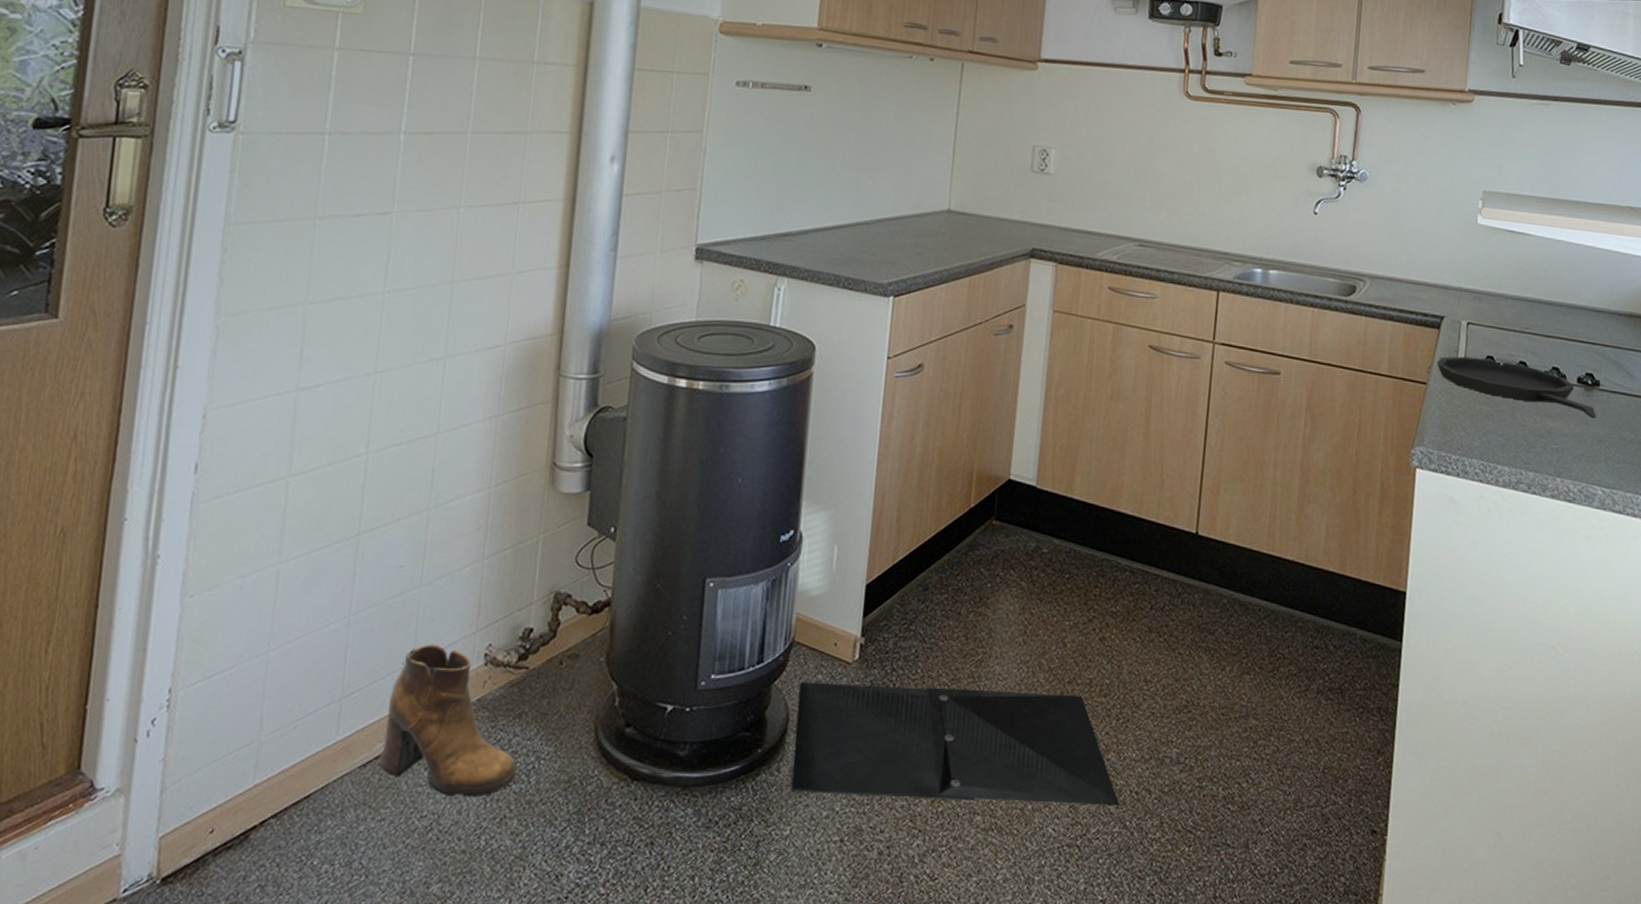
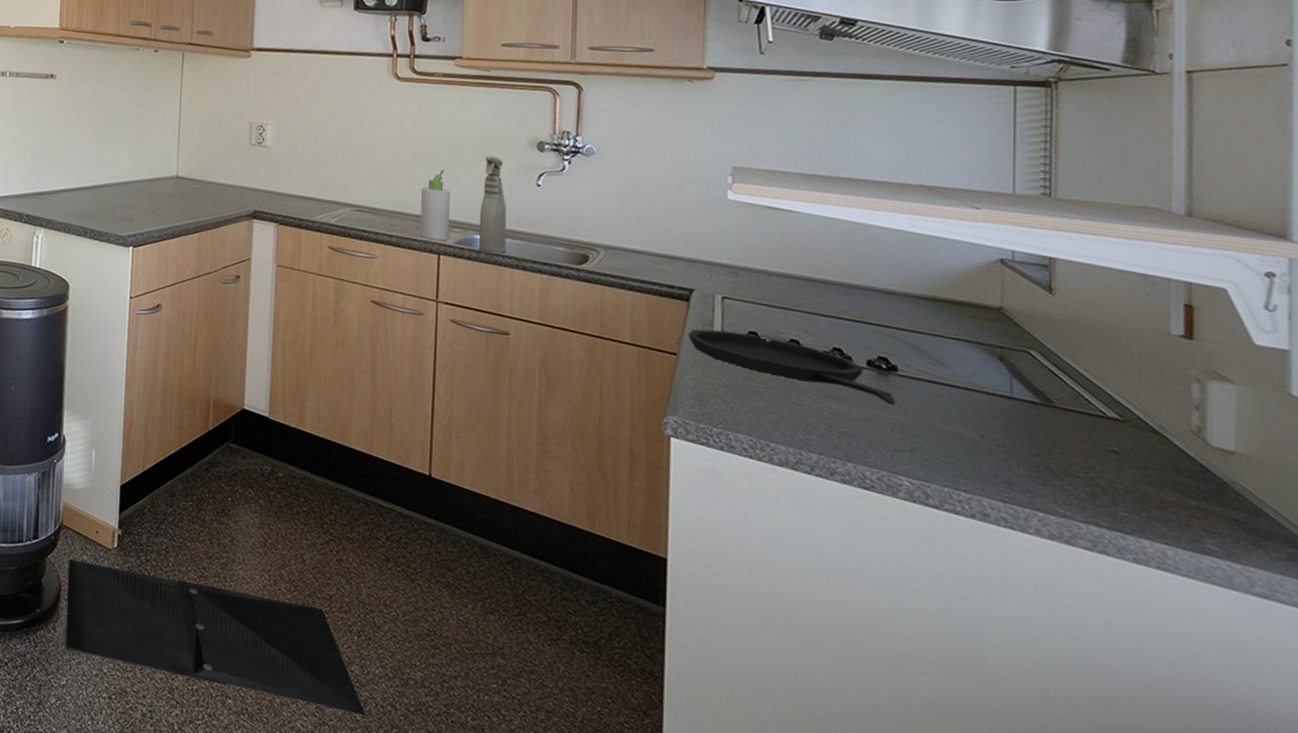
bottle: none [1201,198,1233,276] -> present [420,170,450,241]
spray bottle: none [1256,182,1285,288] -> present [478,156,507,254]

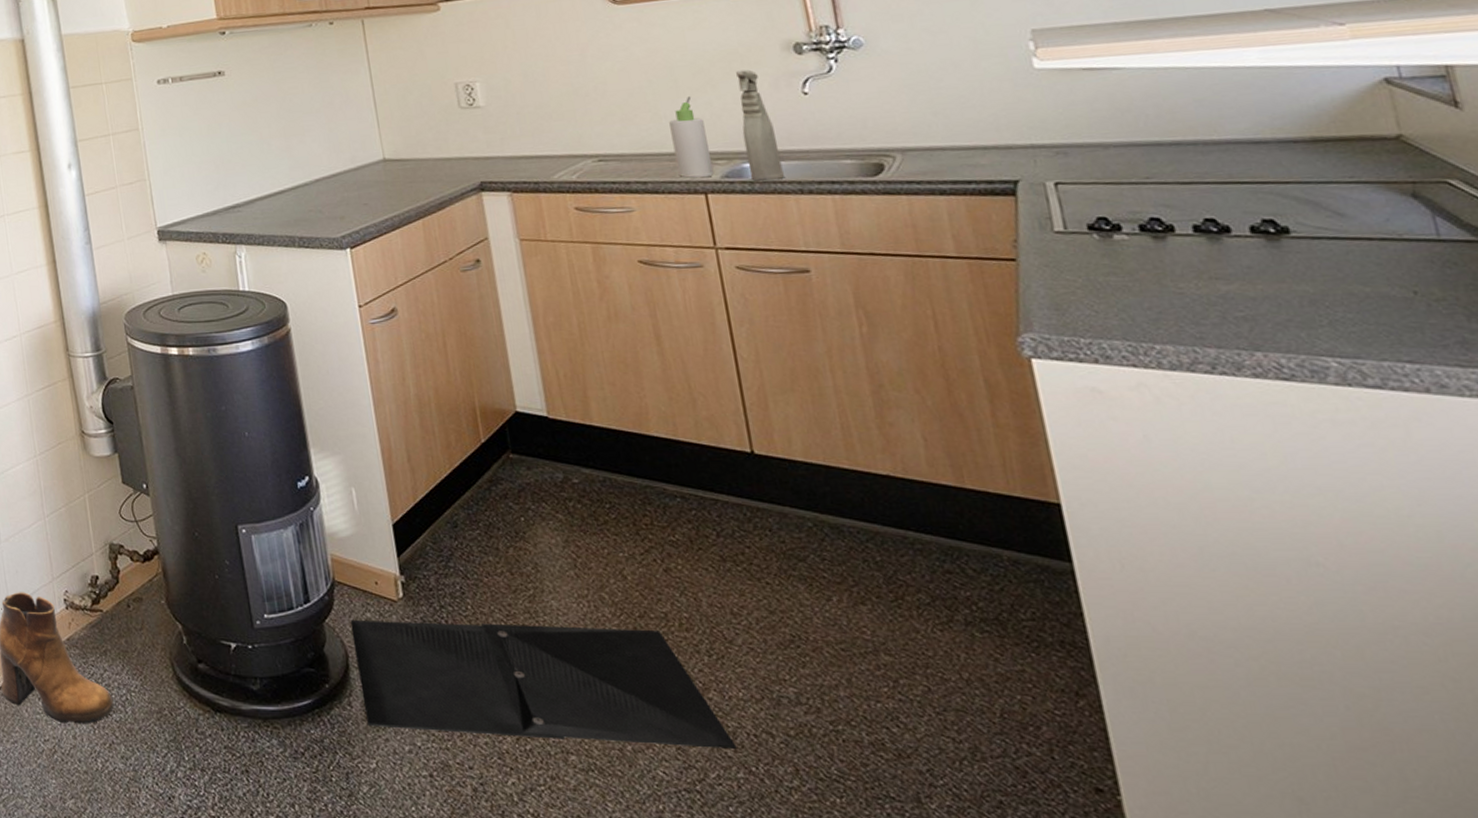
frying pan: present [688,329,896,405] -> none [1024,220,1298,274]

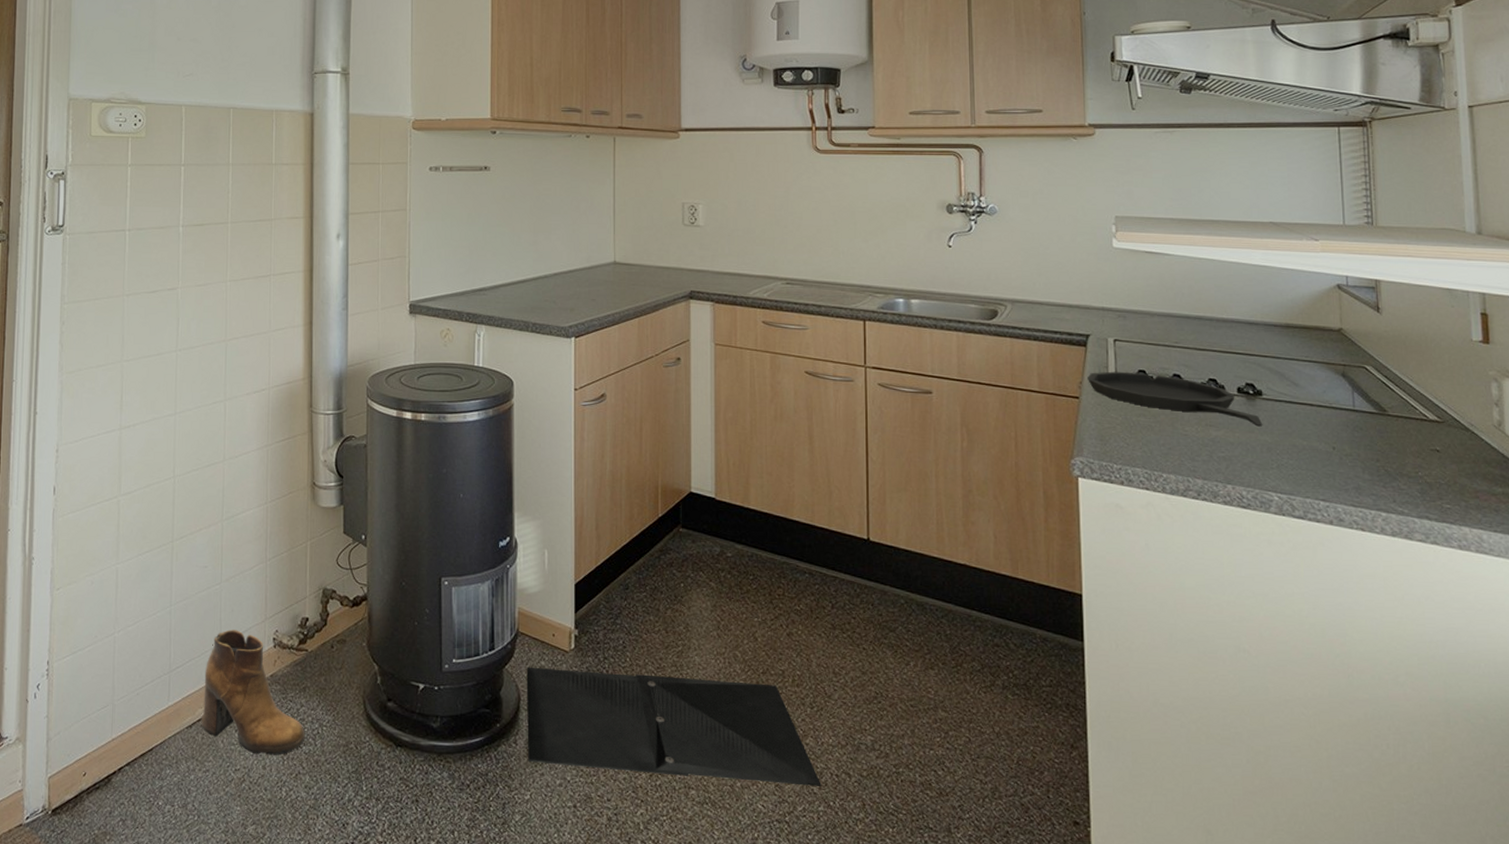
bottle: present [669,96,714,179] -> none [845,238,873,307]
spray bottle: present [736,69,784,182] -> none [899,221,924,315]
frying pan: none [1024,220,1298,274] -> present [1088,371,1263,427]

